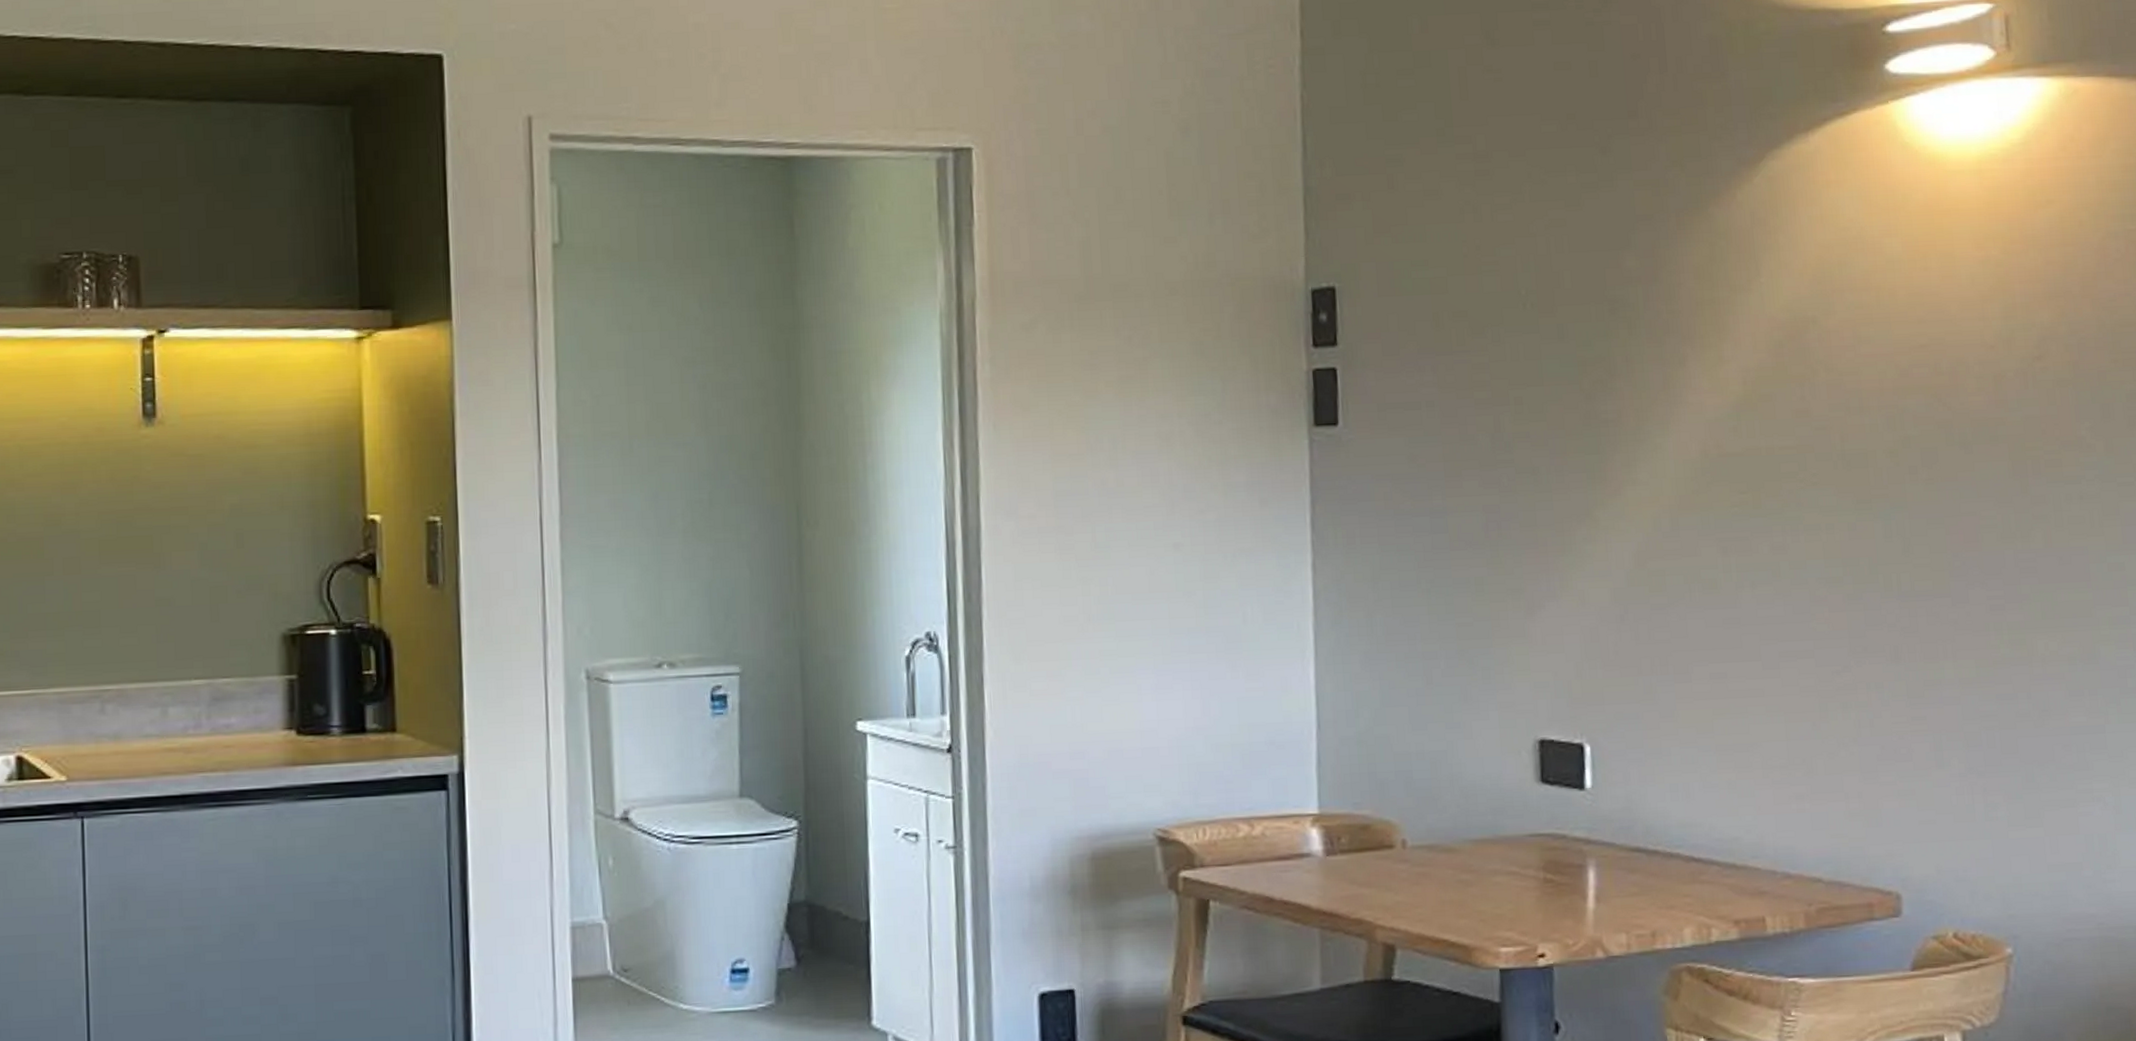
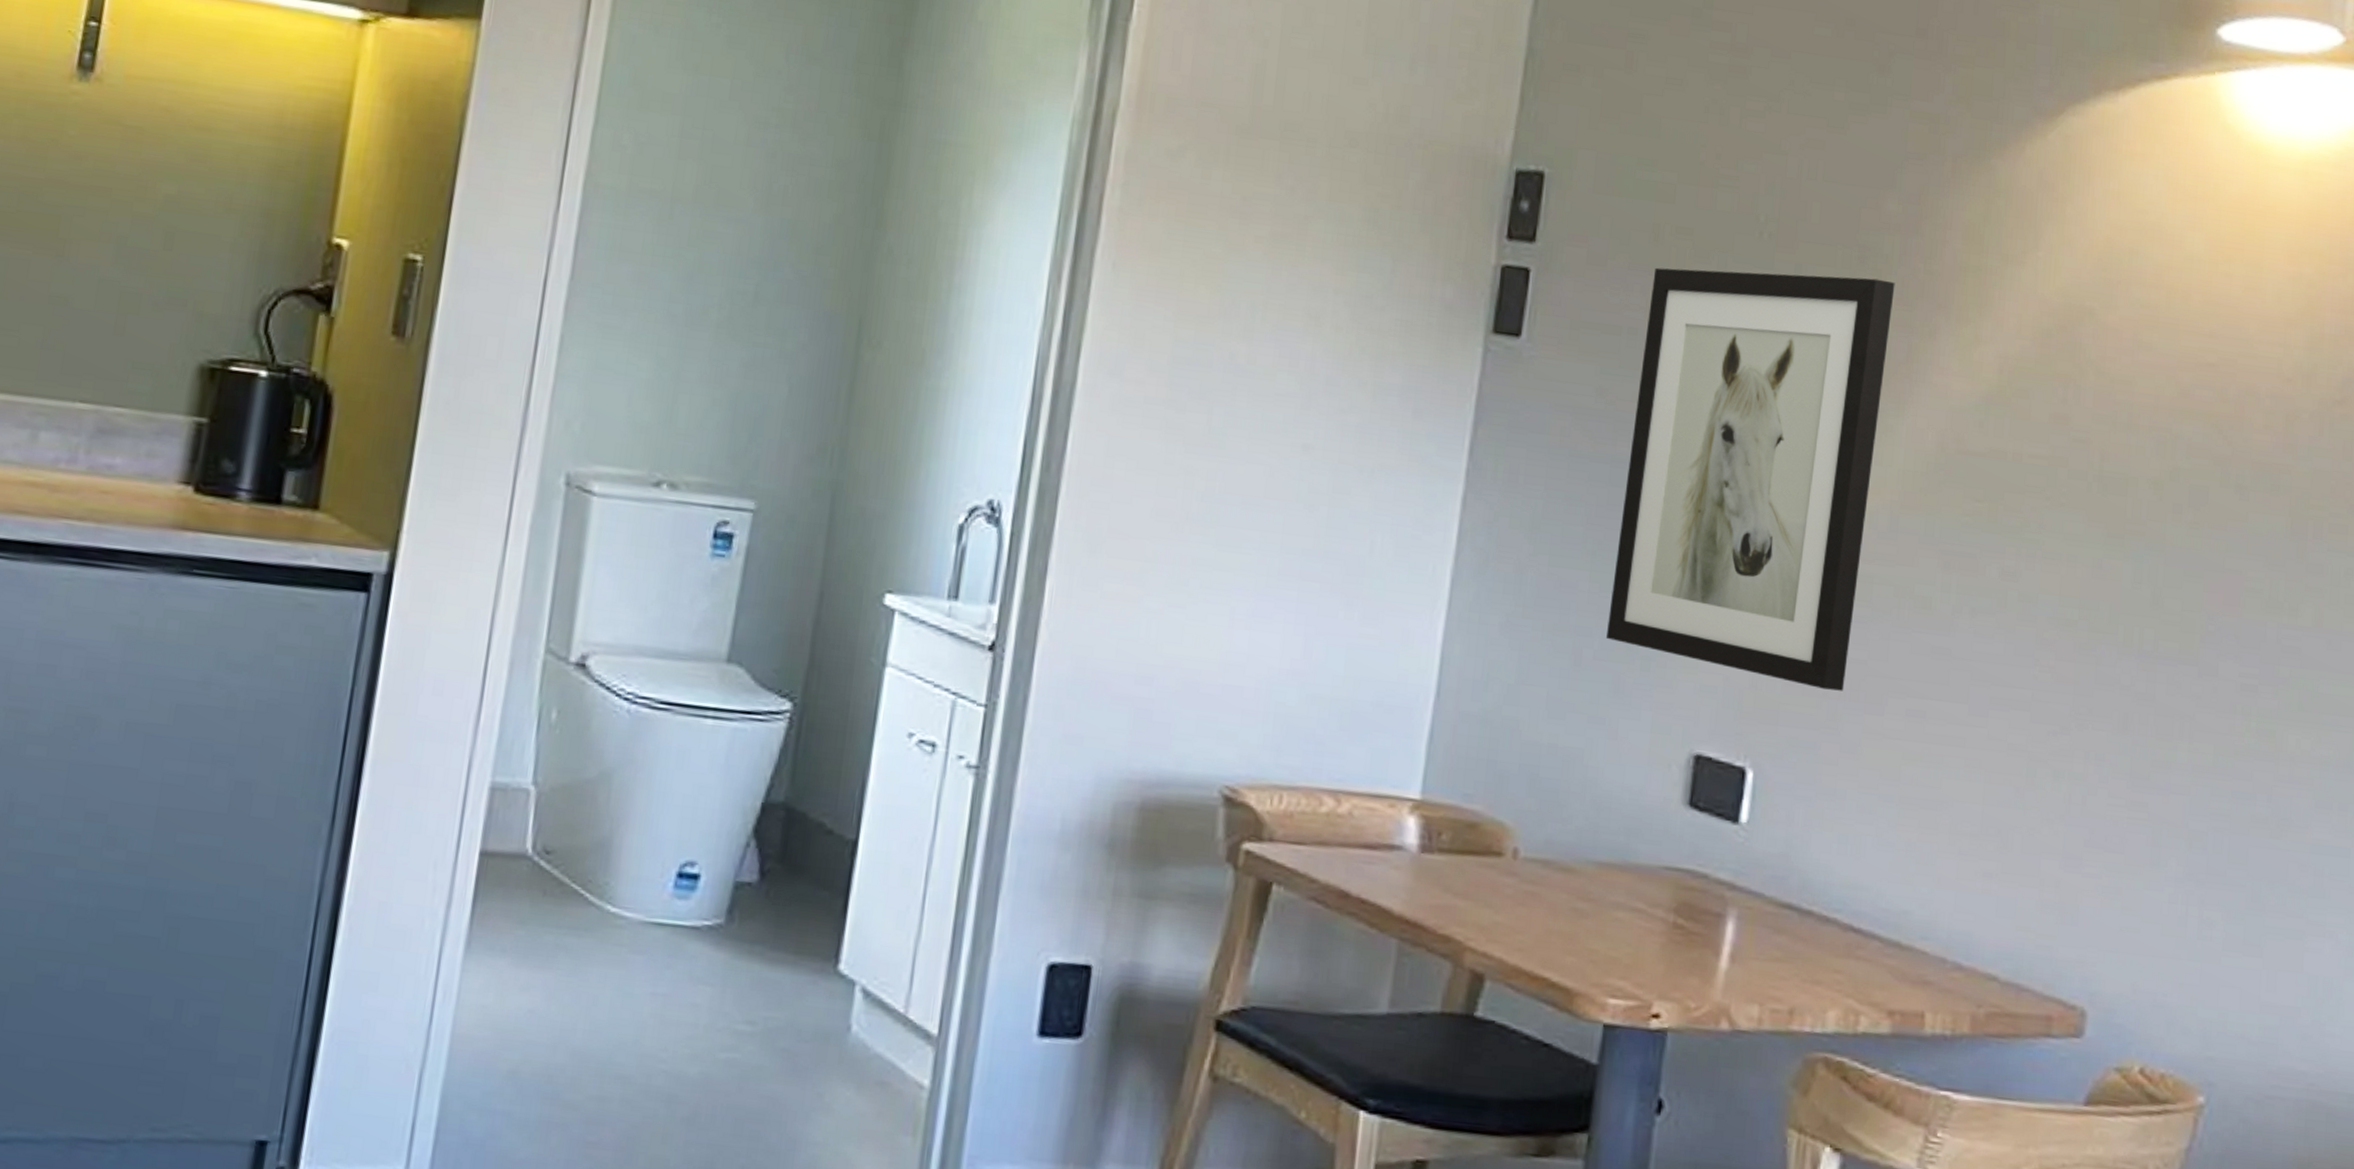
wall art: none [1440,325,1655,669] -> present [1605,267,1895,691]

